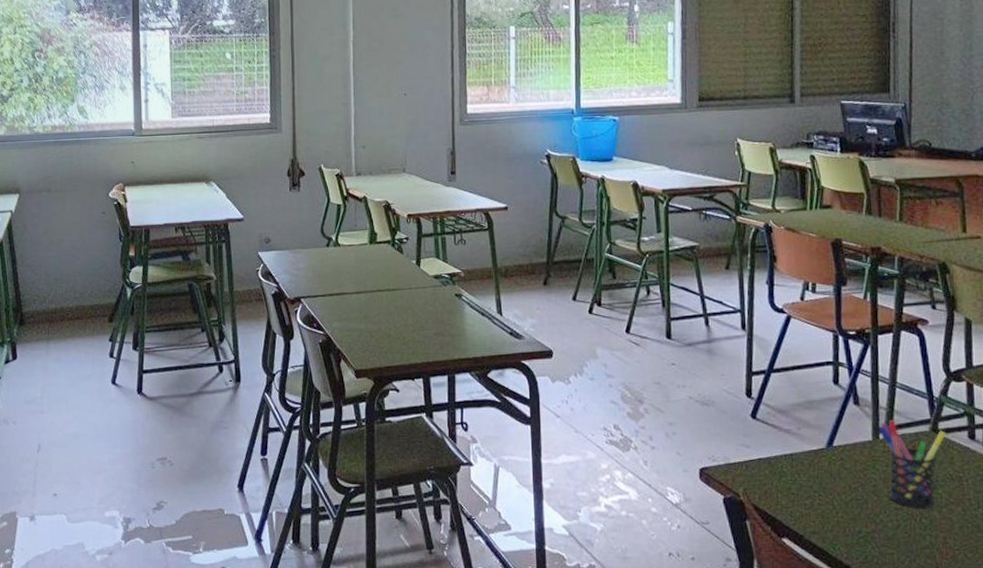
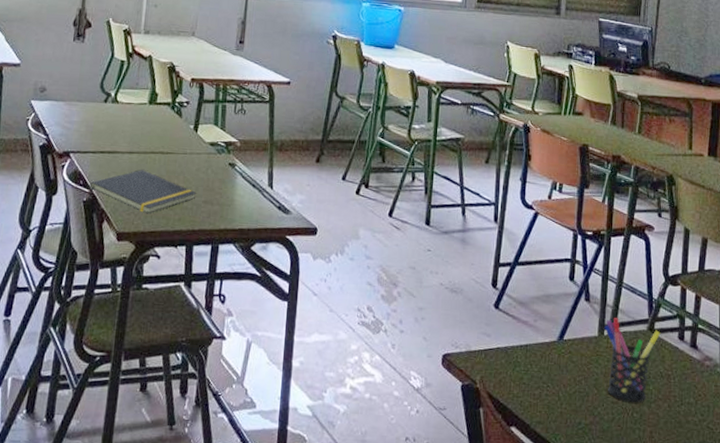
notepad: none [322,308,427,350] -> present [87,170,197,214]

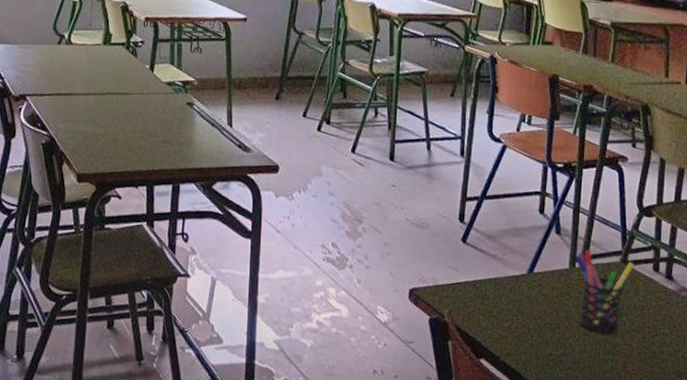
notepad: present [87,170,197,214] -> none [45,111,155,155]

